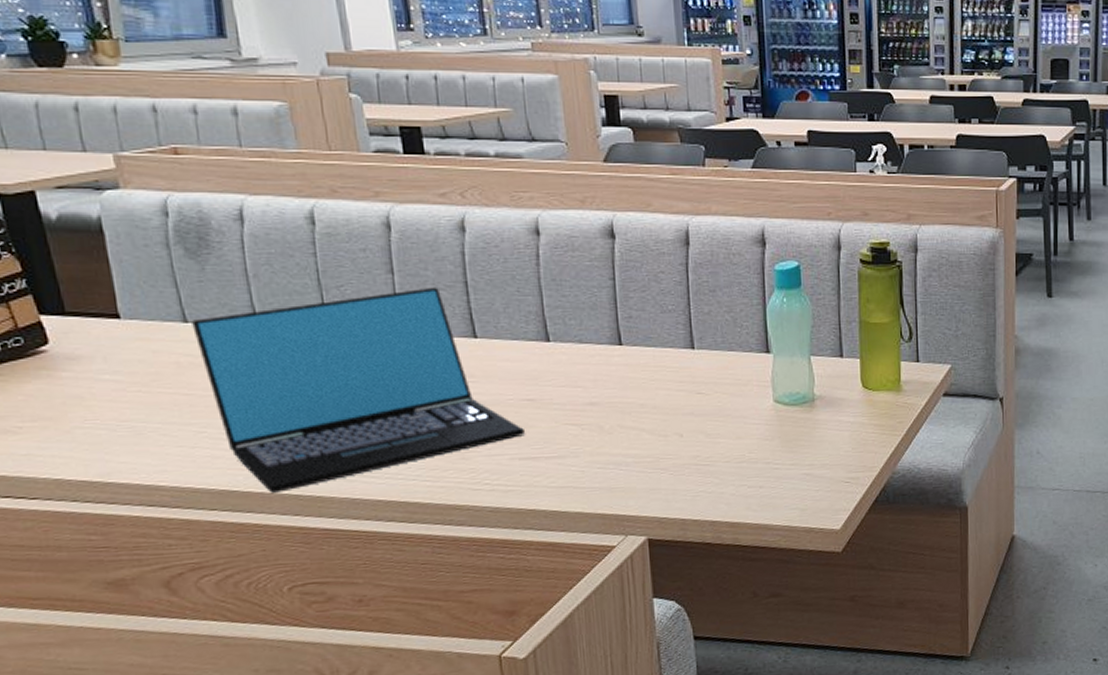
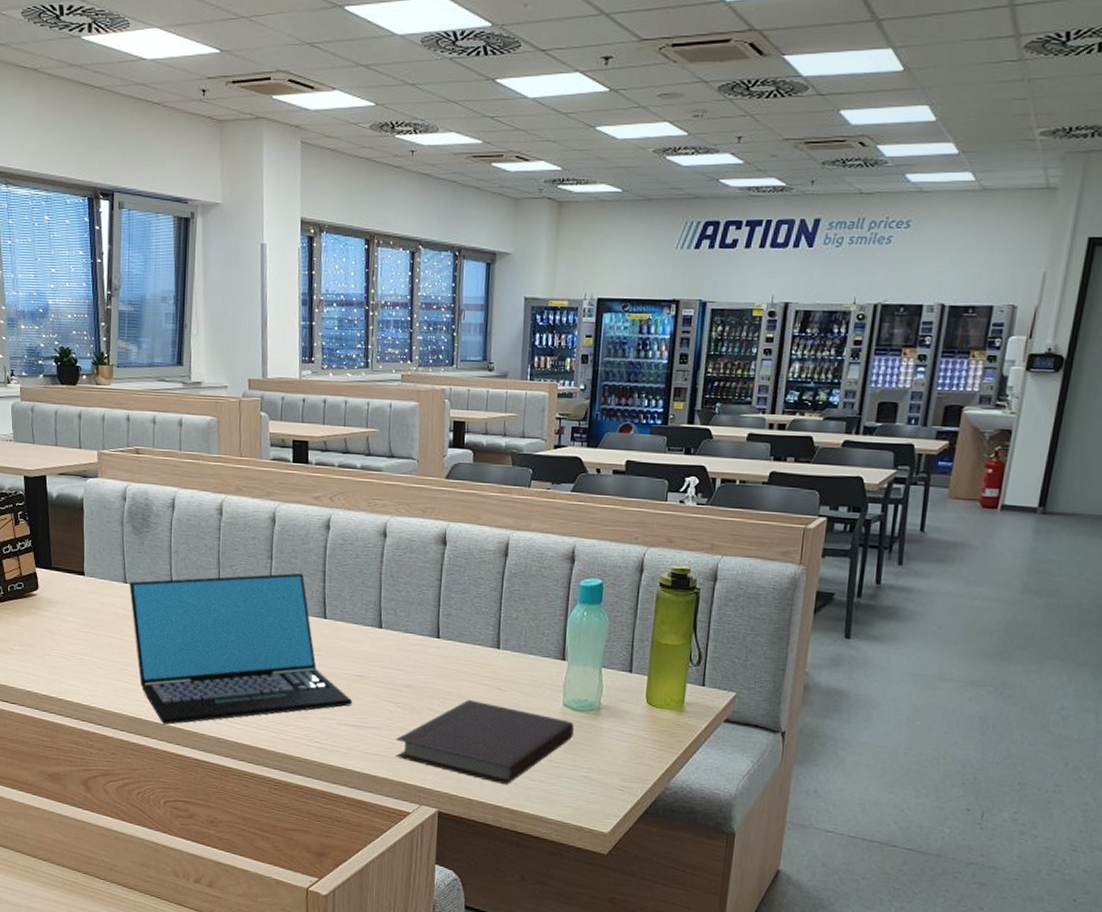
notebook: none [586,409,789,497] -> present [395,699,574,784]

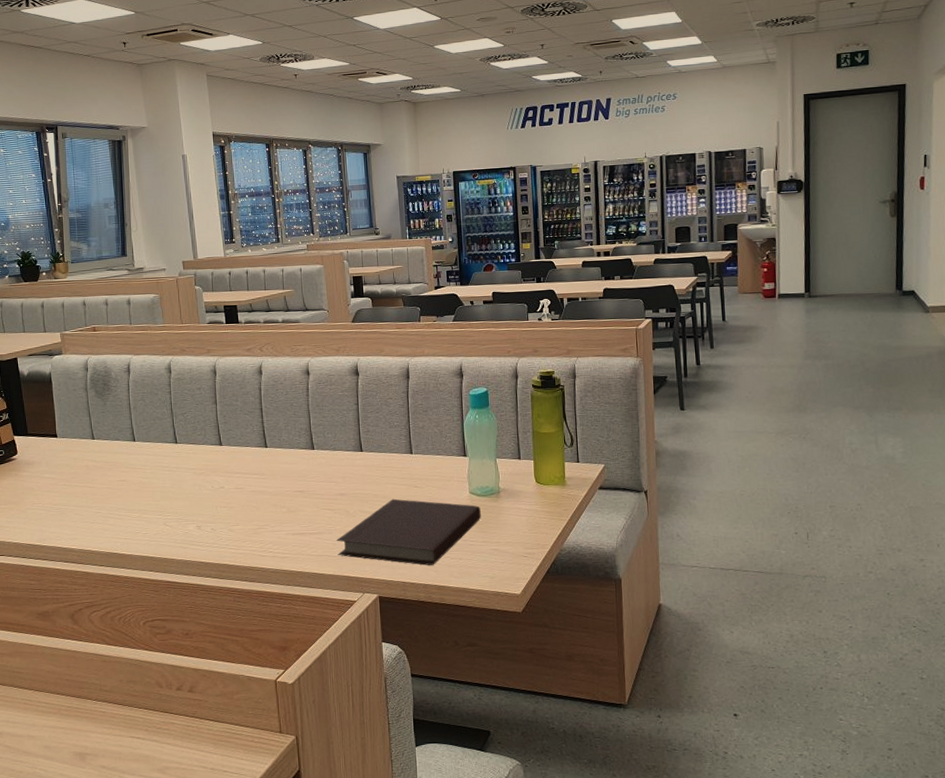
laptop: present [129,573,352,725] -> none [97,412,296,556]

